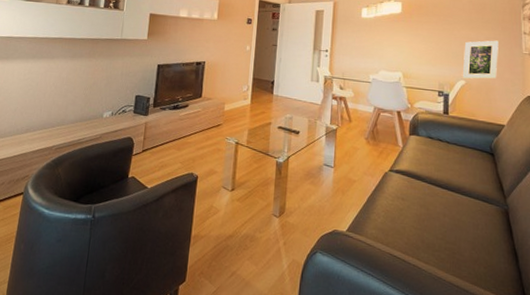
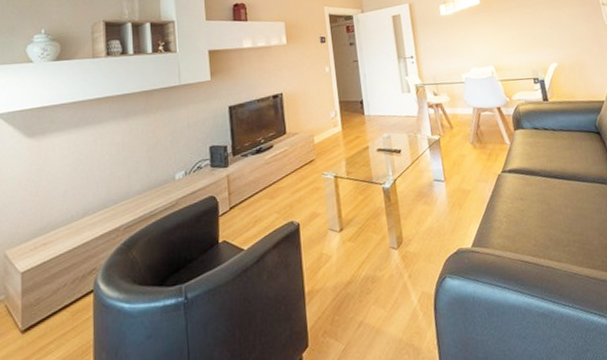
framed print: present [462,40,499,80] -> none [548,16,587,61]

